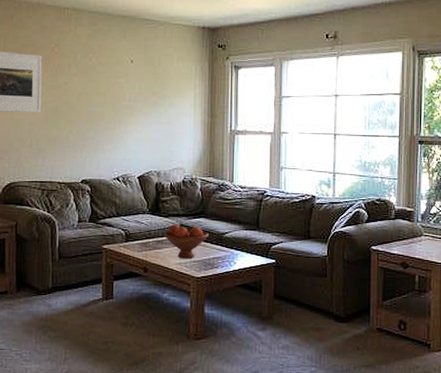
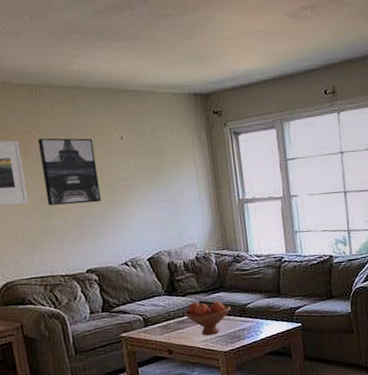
wall art: none [57,55,106,118] -> present [38,138,101,205]

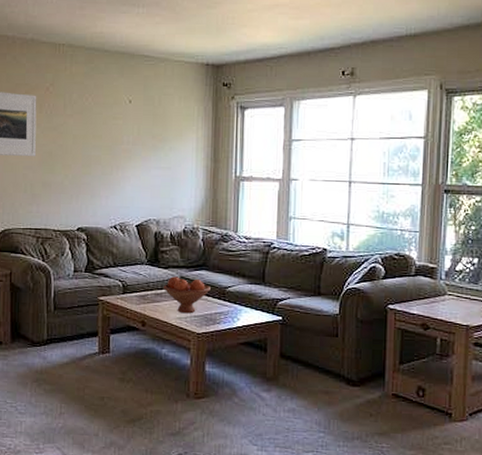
wall art: present [38,138,101,205] -> none [52,95,103,163]

